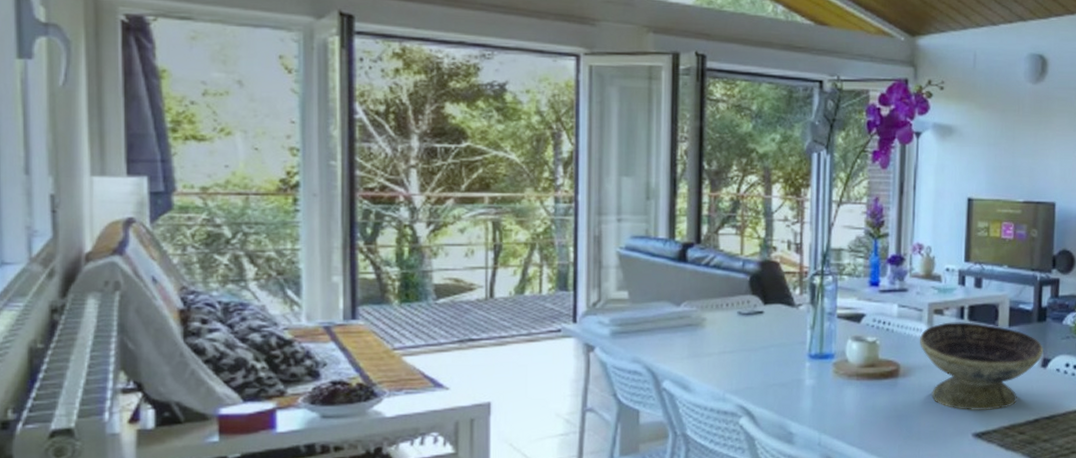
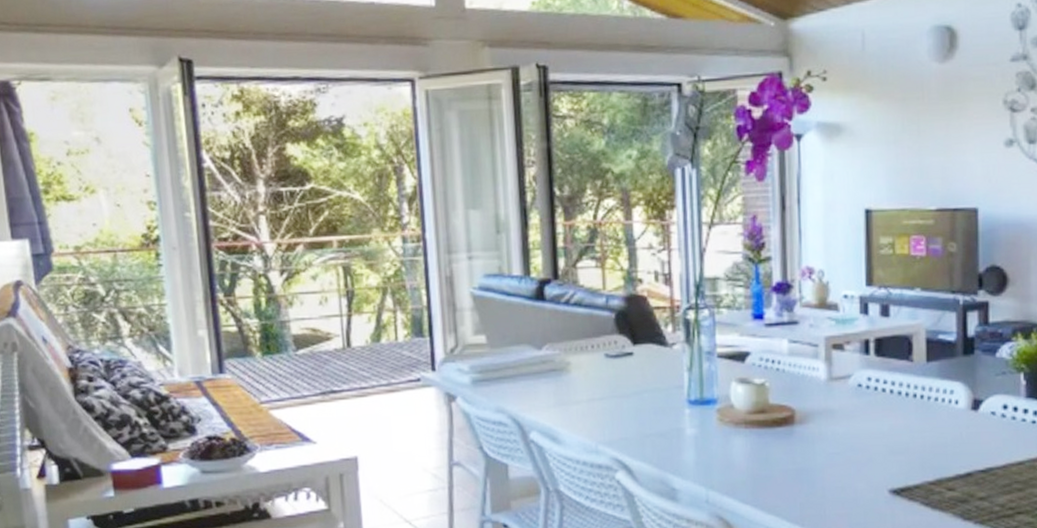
decorative bowl: present [919,322,1044,411] -> none [816,358,974,464]

